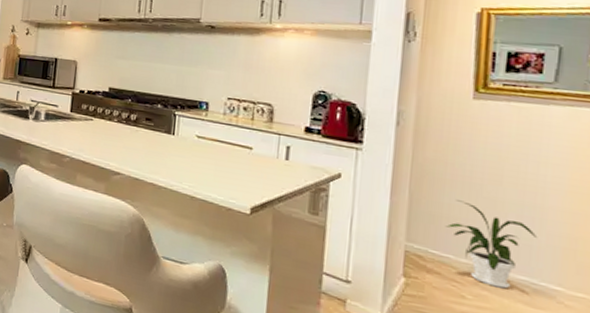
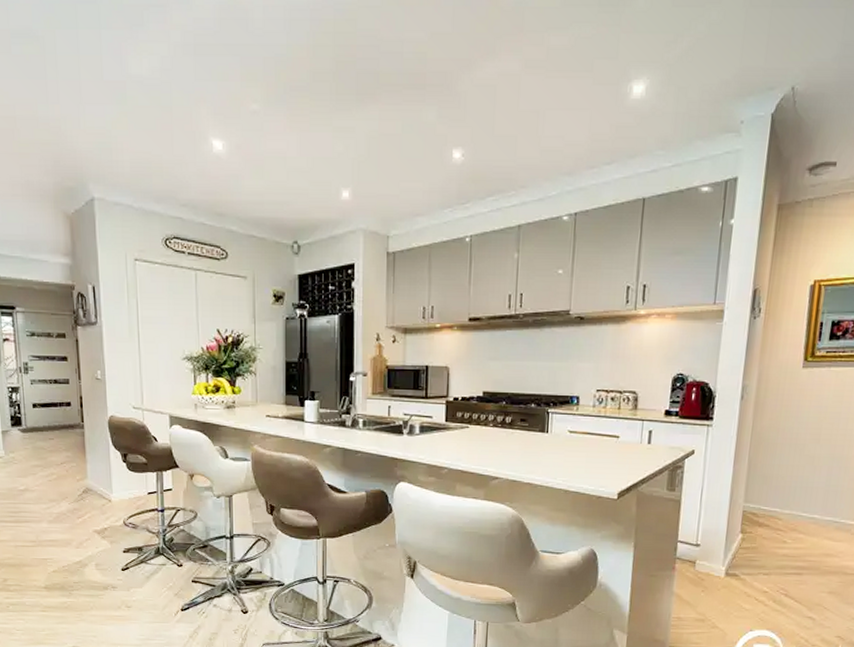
house plant: present [445,200,538,289] -> none [775,460,842,530]

